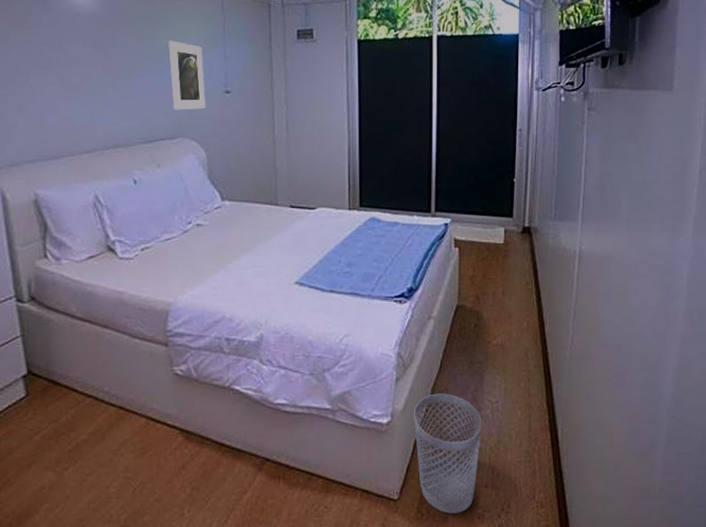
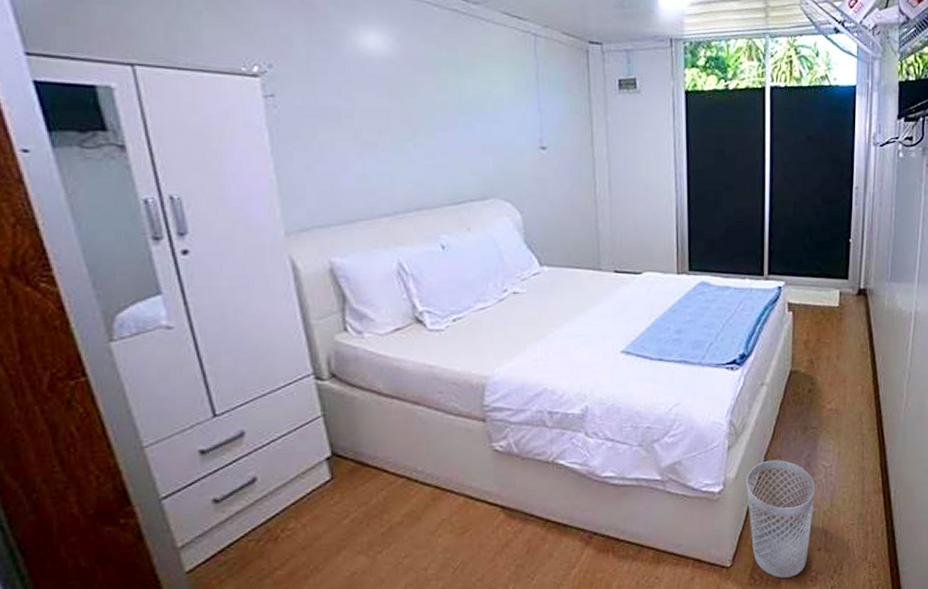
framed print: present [168,40,206,110] -> none [475,90,519,169]

